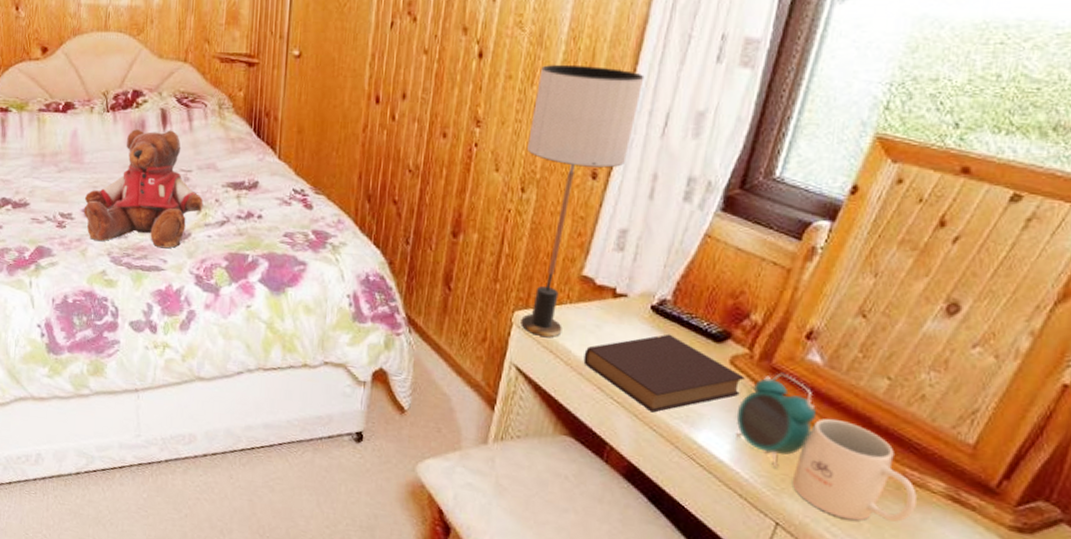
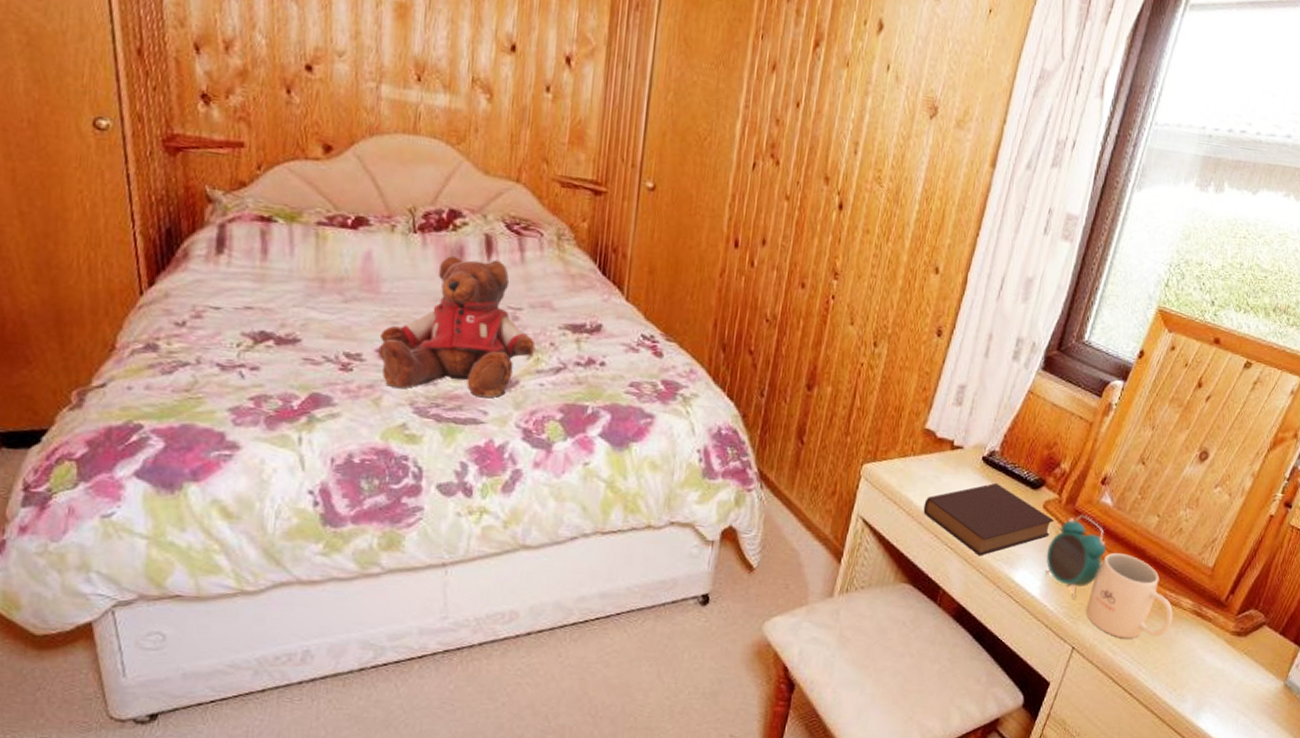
table lamp: present [521,65,645,337] -> none [868,222,986,489]

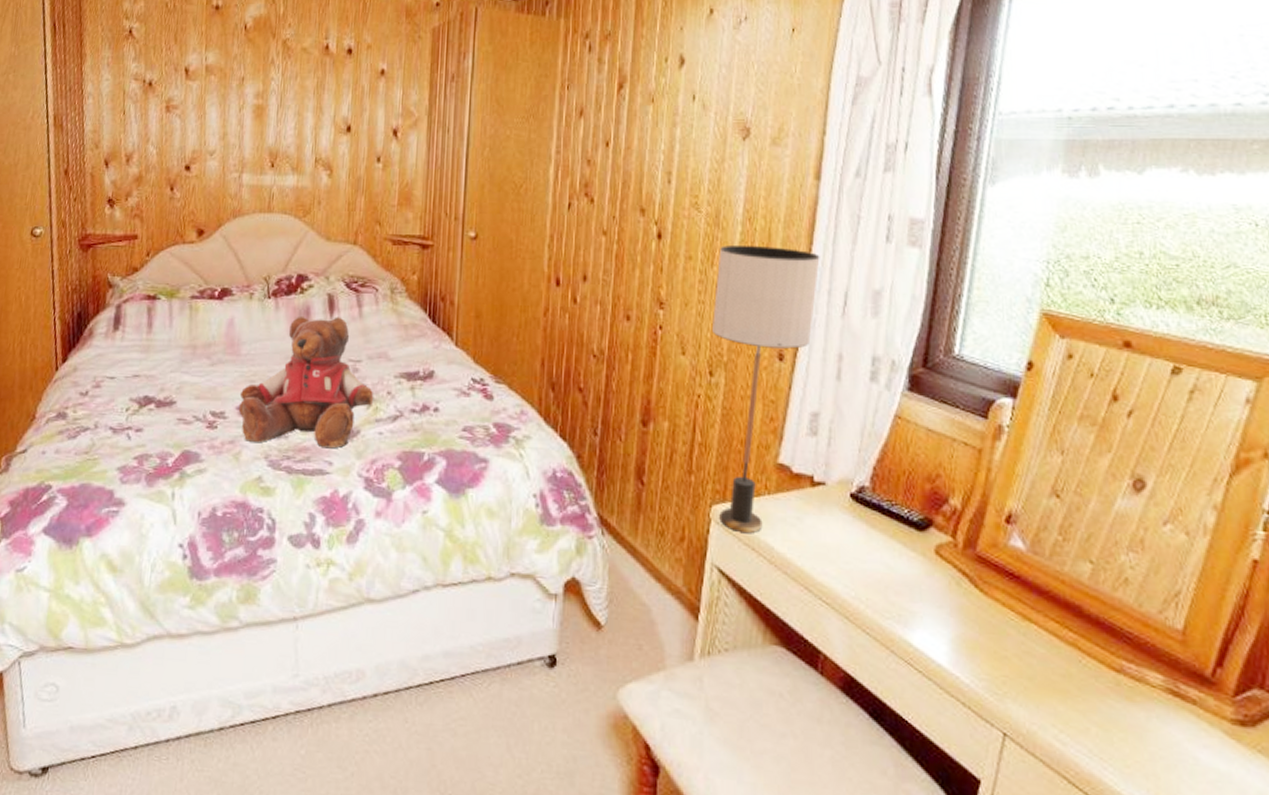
table lamp: none [868,222,986,489] -> present [713,246,820,533]
book: present [923,482,1054,556] -> none [787,523,952,613]
alarm clock: present [1045,514,1107,598] -> none [948,561,1028,668]
mug: present [1086,552,1173,639] -> none [1014,609,1139,725]

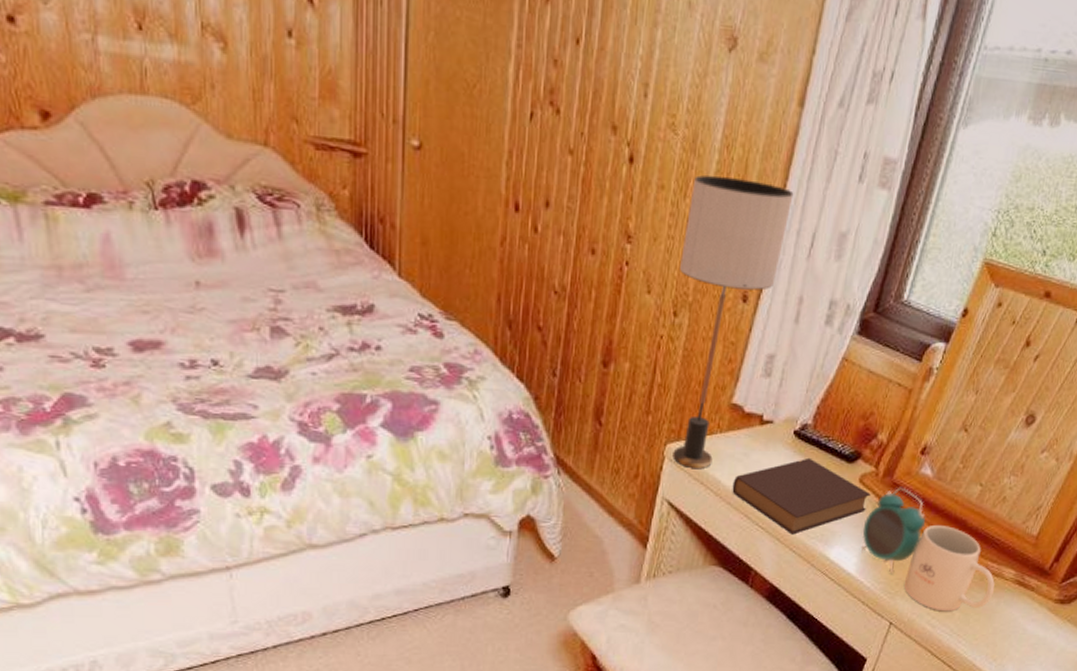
teddy bear: present [239,317,374,449] -> none [130,234,303,391]
book: none [787,523,952,613] -> present [732,457,871,535]
alarm clock: none [948,561,1028,668] -> present [862,487,926,573]
mug: none [1014,609,1139,725] -> present [904,524,995,612]

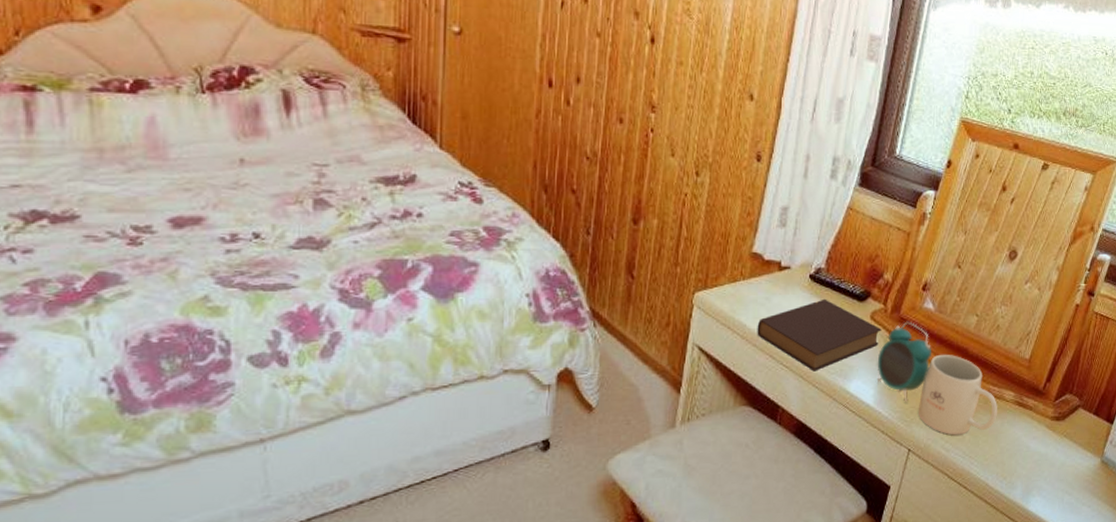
table lamp: present [673,175,794,468] -> none [700,53,796,314]

